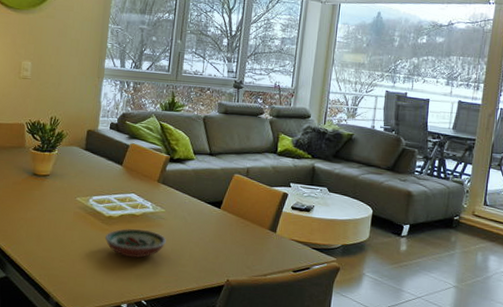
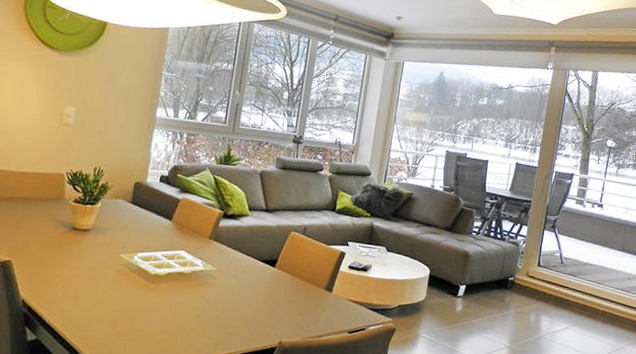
decorative bowl: present [104,228,166,259] -> none [149,287,216,319]

